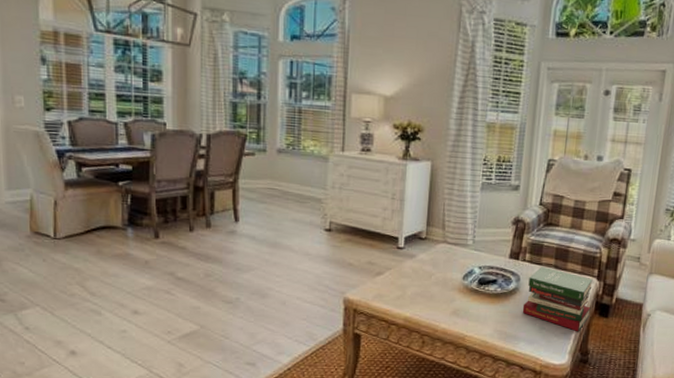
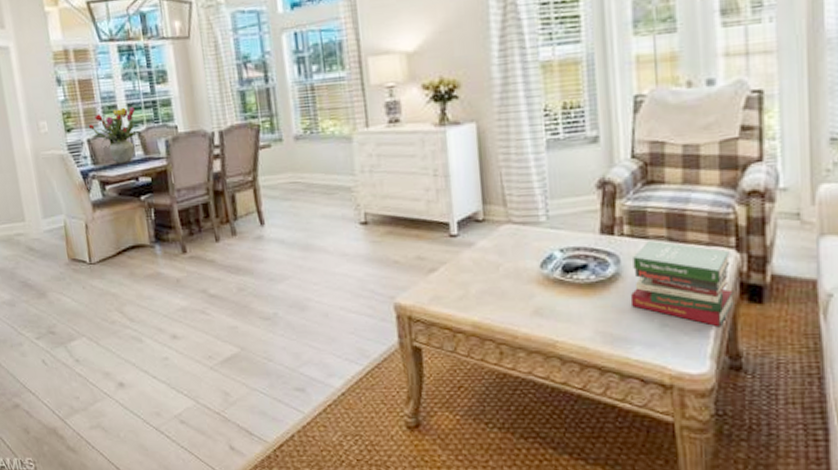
flower arrangement: none [71,97,126,150] -> present [88,106,139,164]

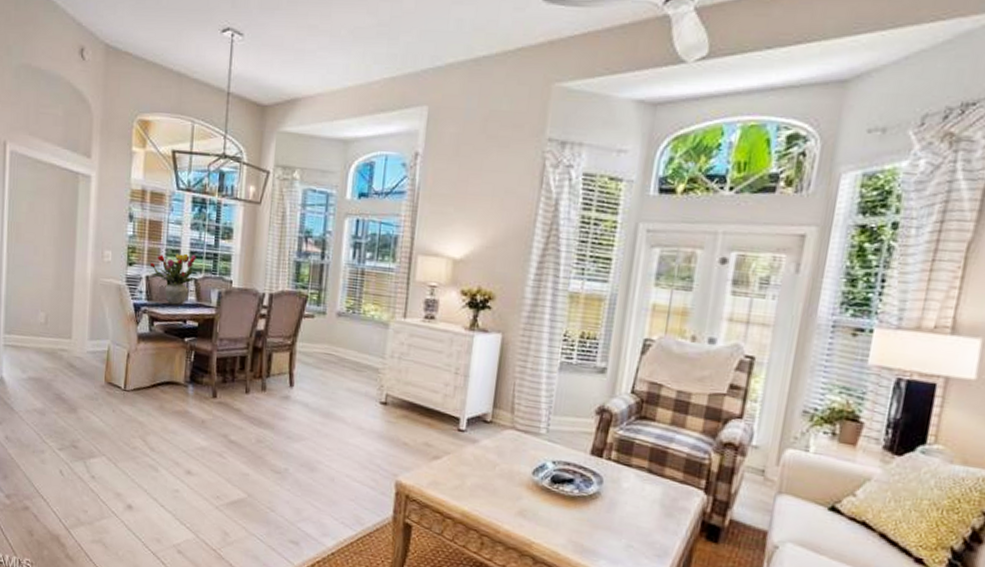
books: present [630,240,734,328] -> none [604,468,699,557]

